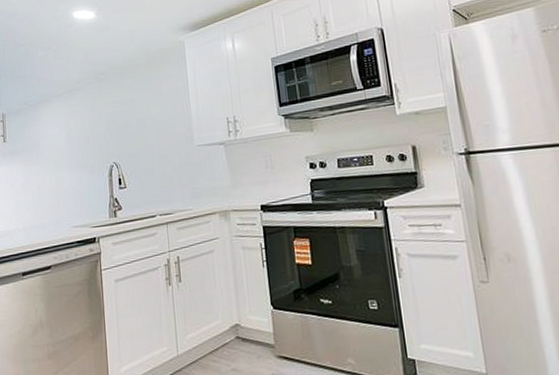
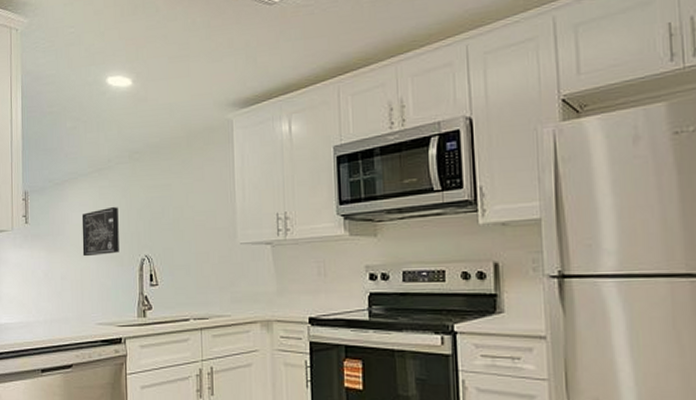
wall art: none [55,121,90,168] -> present [81,206,119,257]

